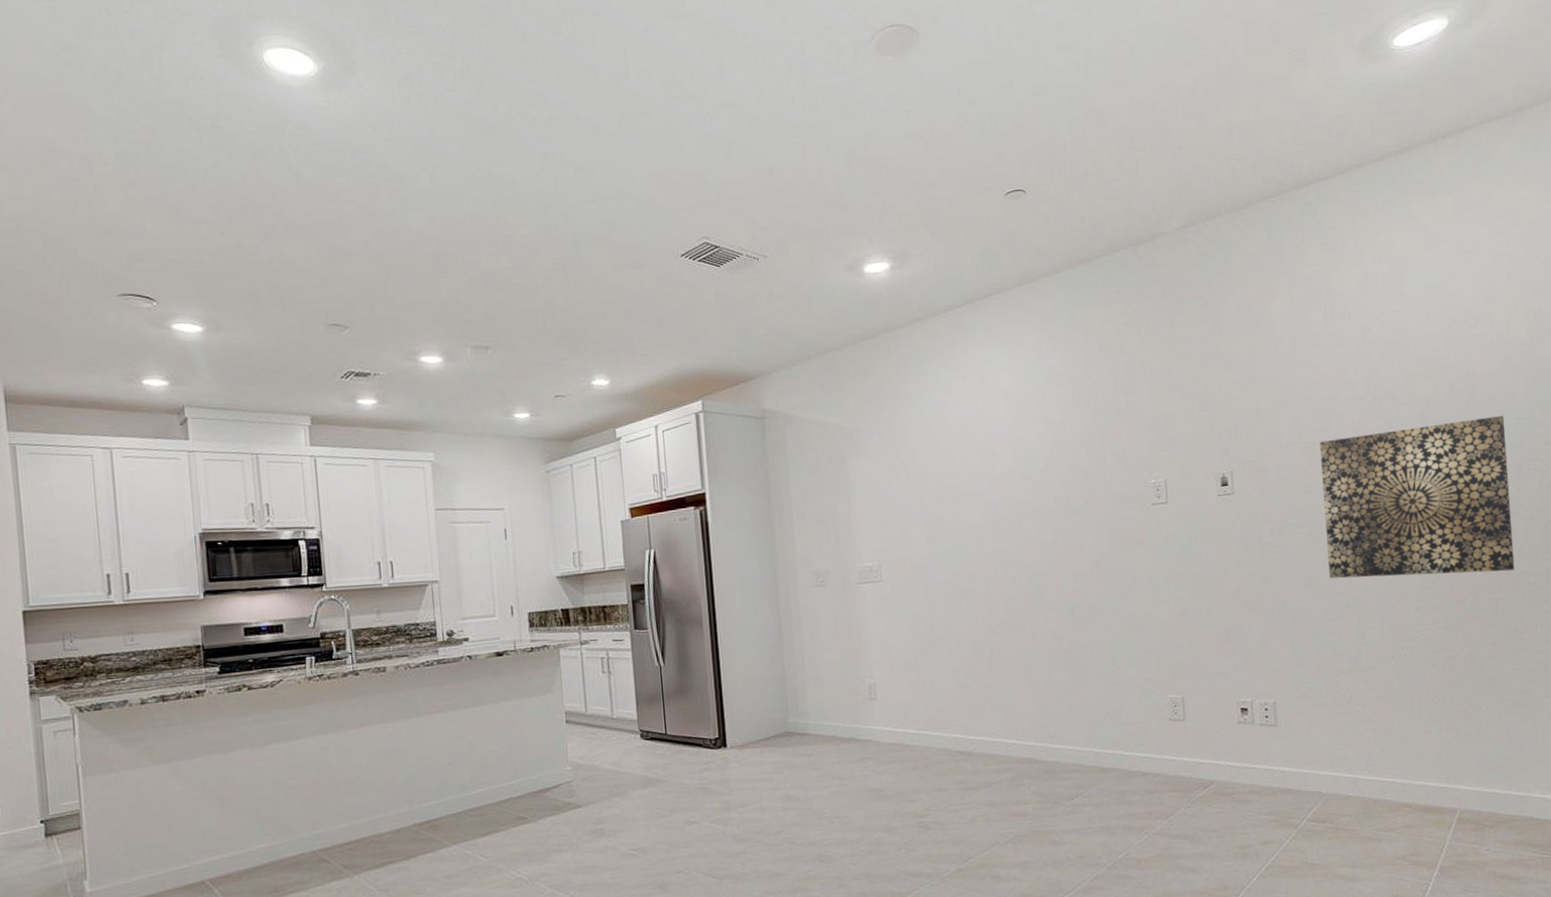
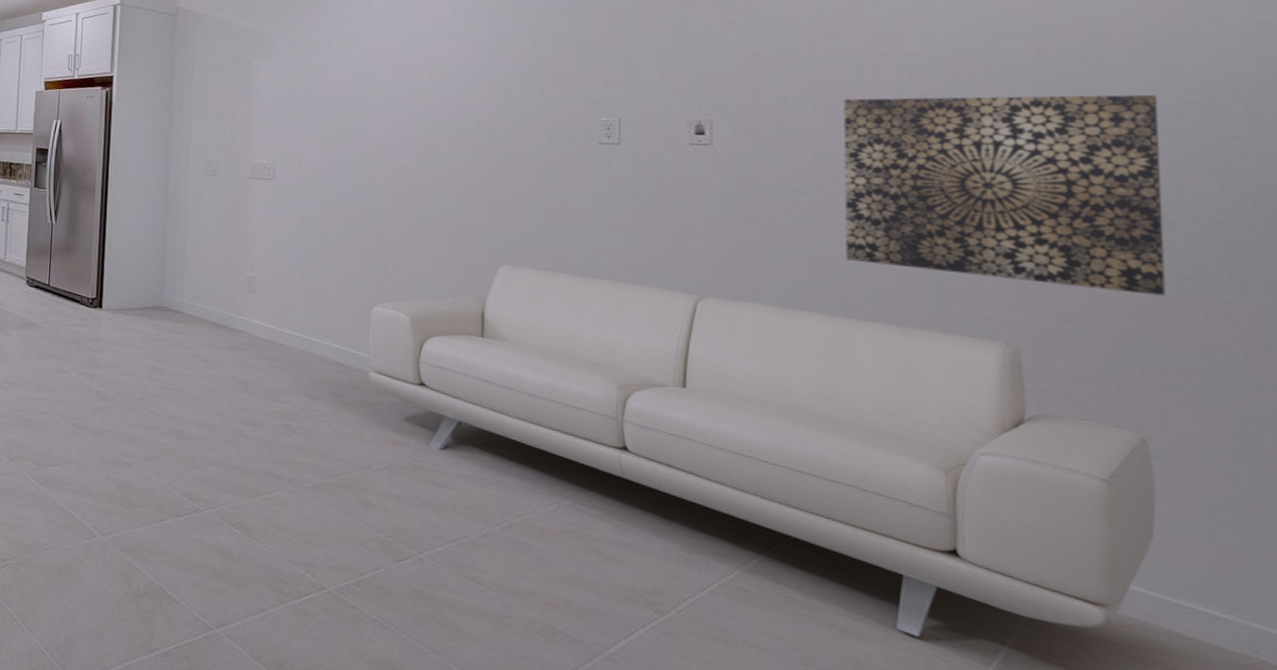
sofa: none [982,624,1517,869] -> present [368,263,1156,638]

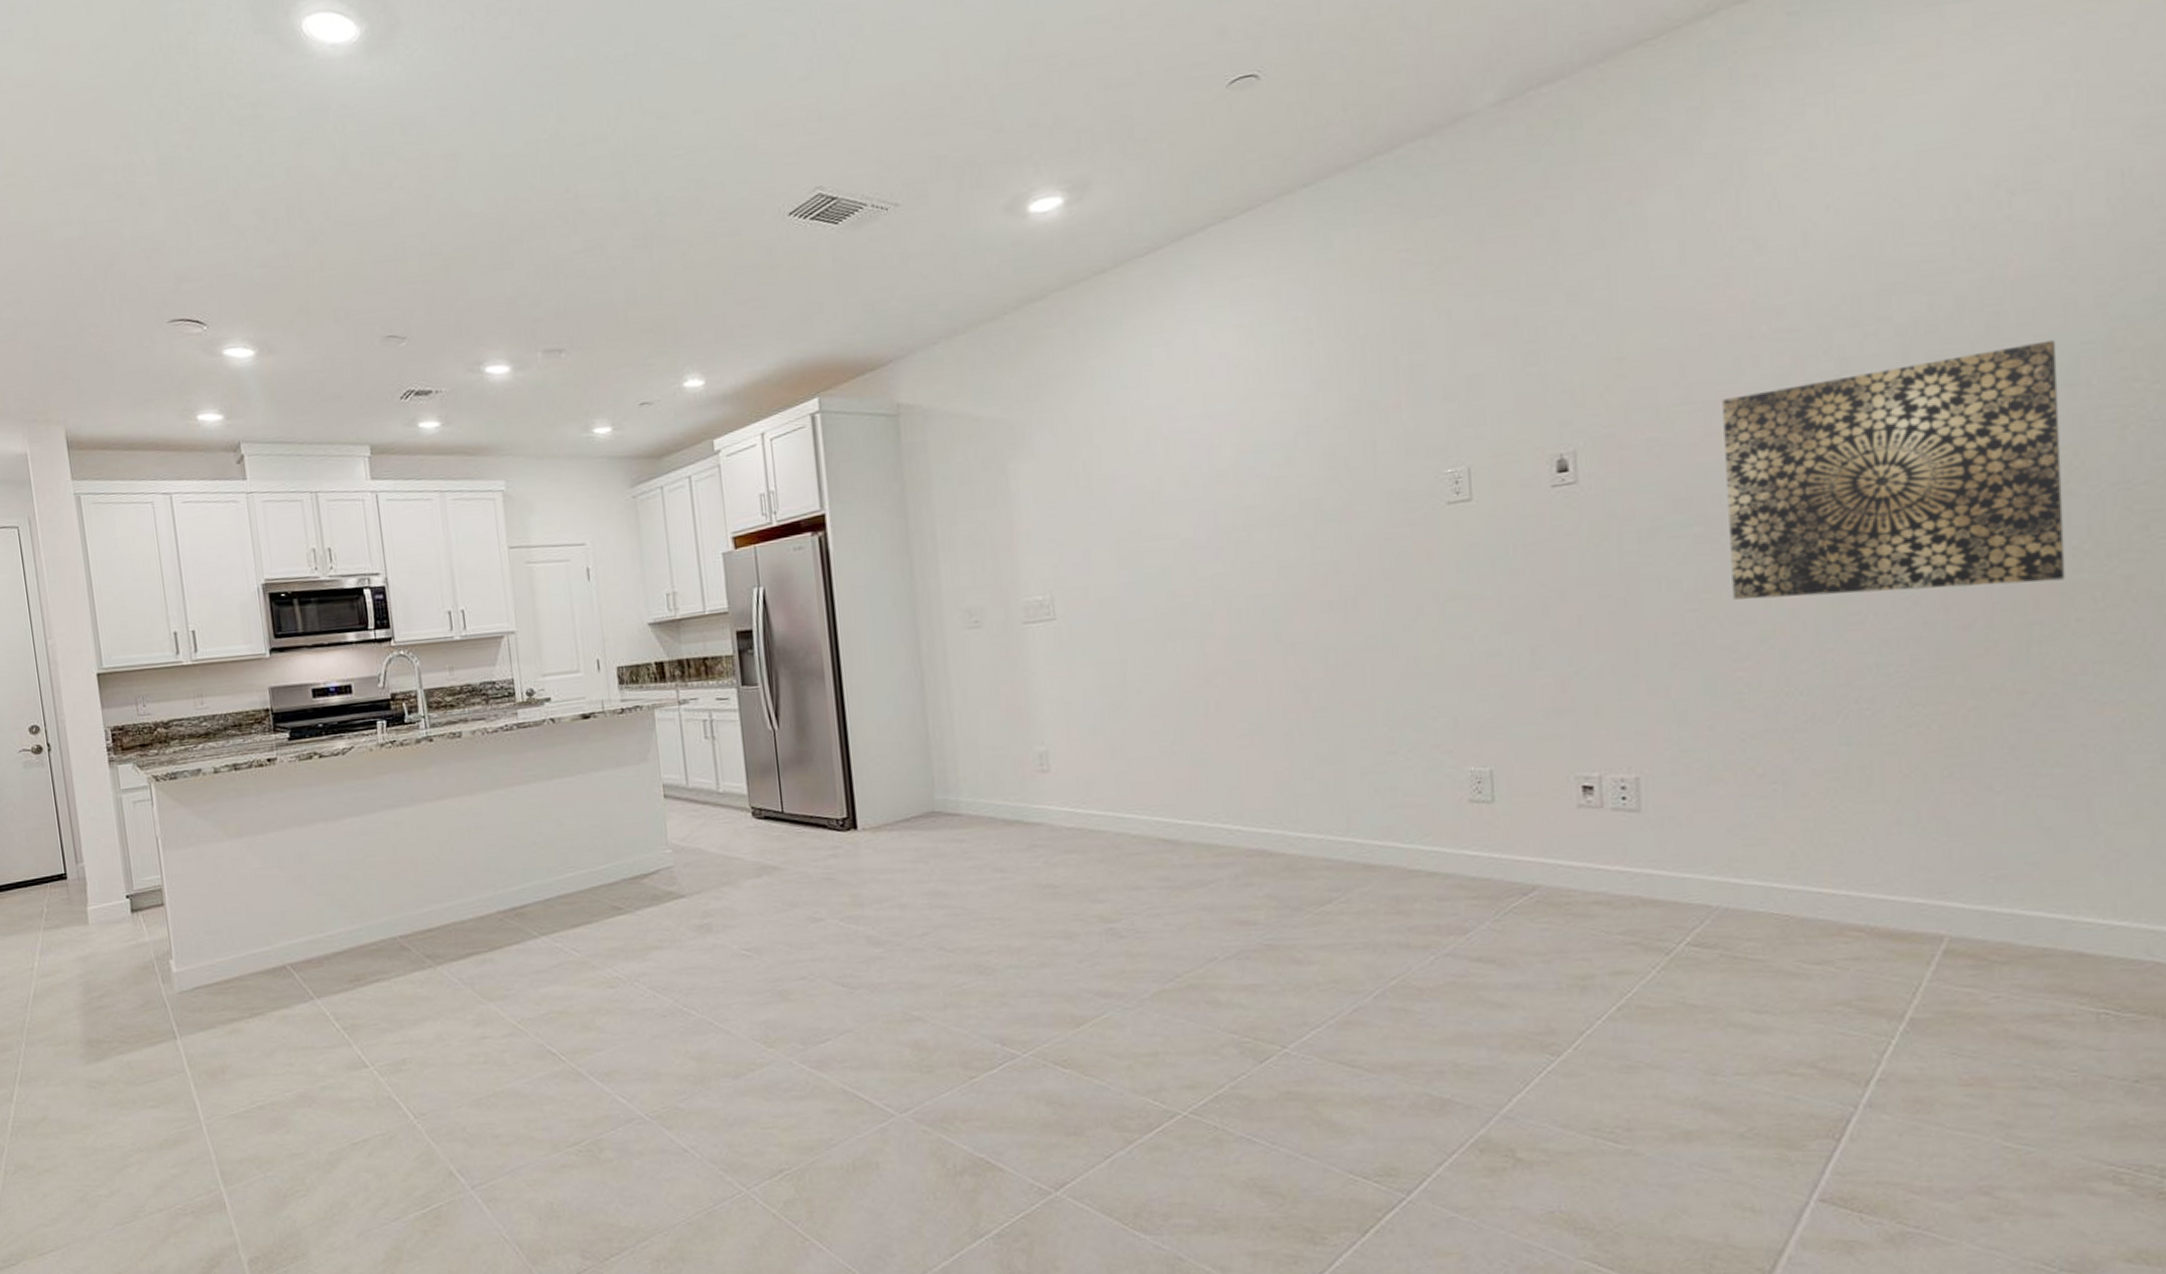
sofa: present [368,263,1156,638] -> none [1194,664,2057,1017]

